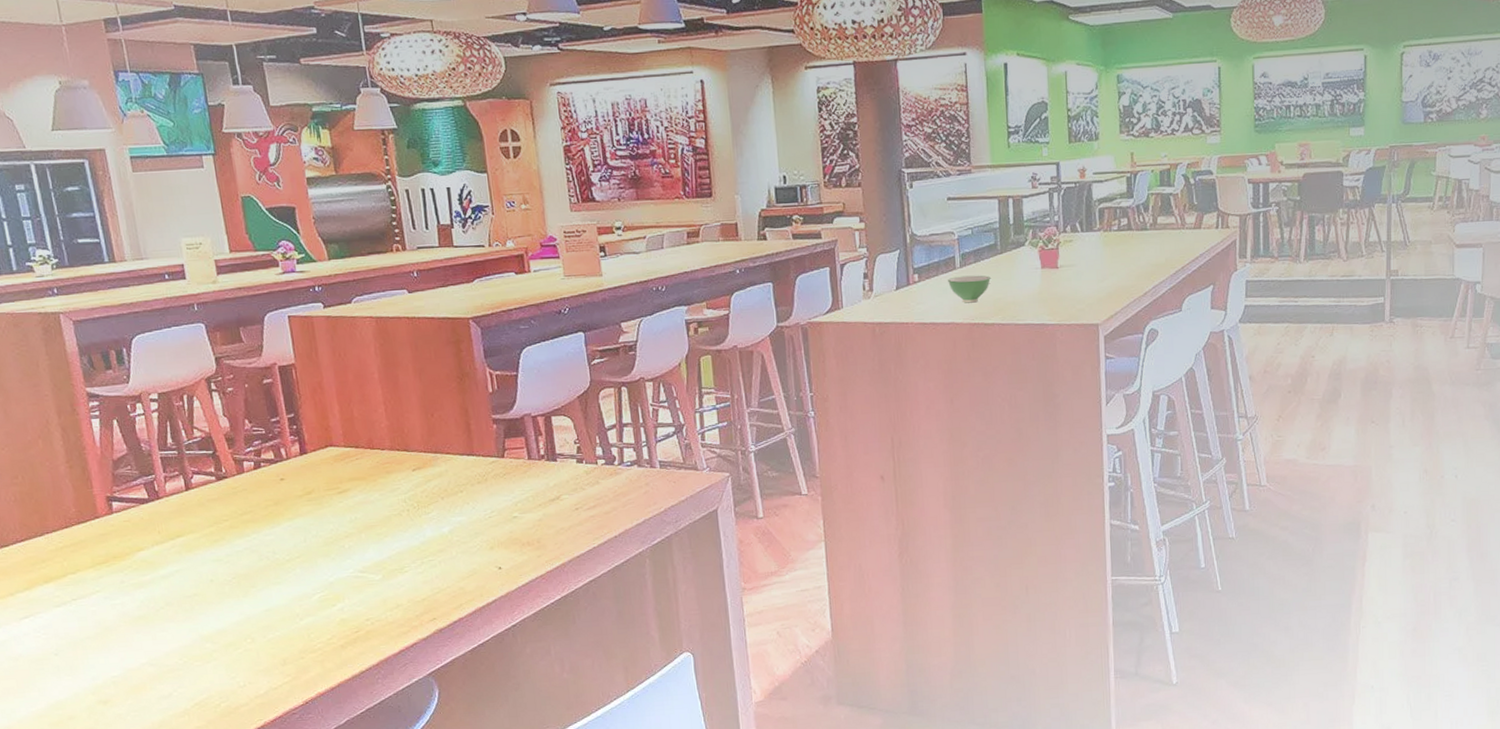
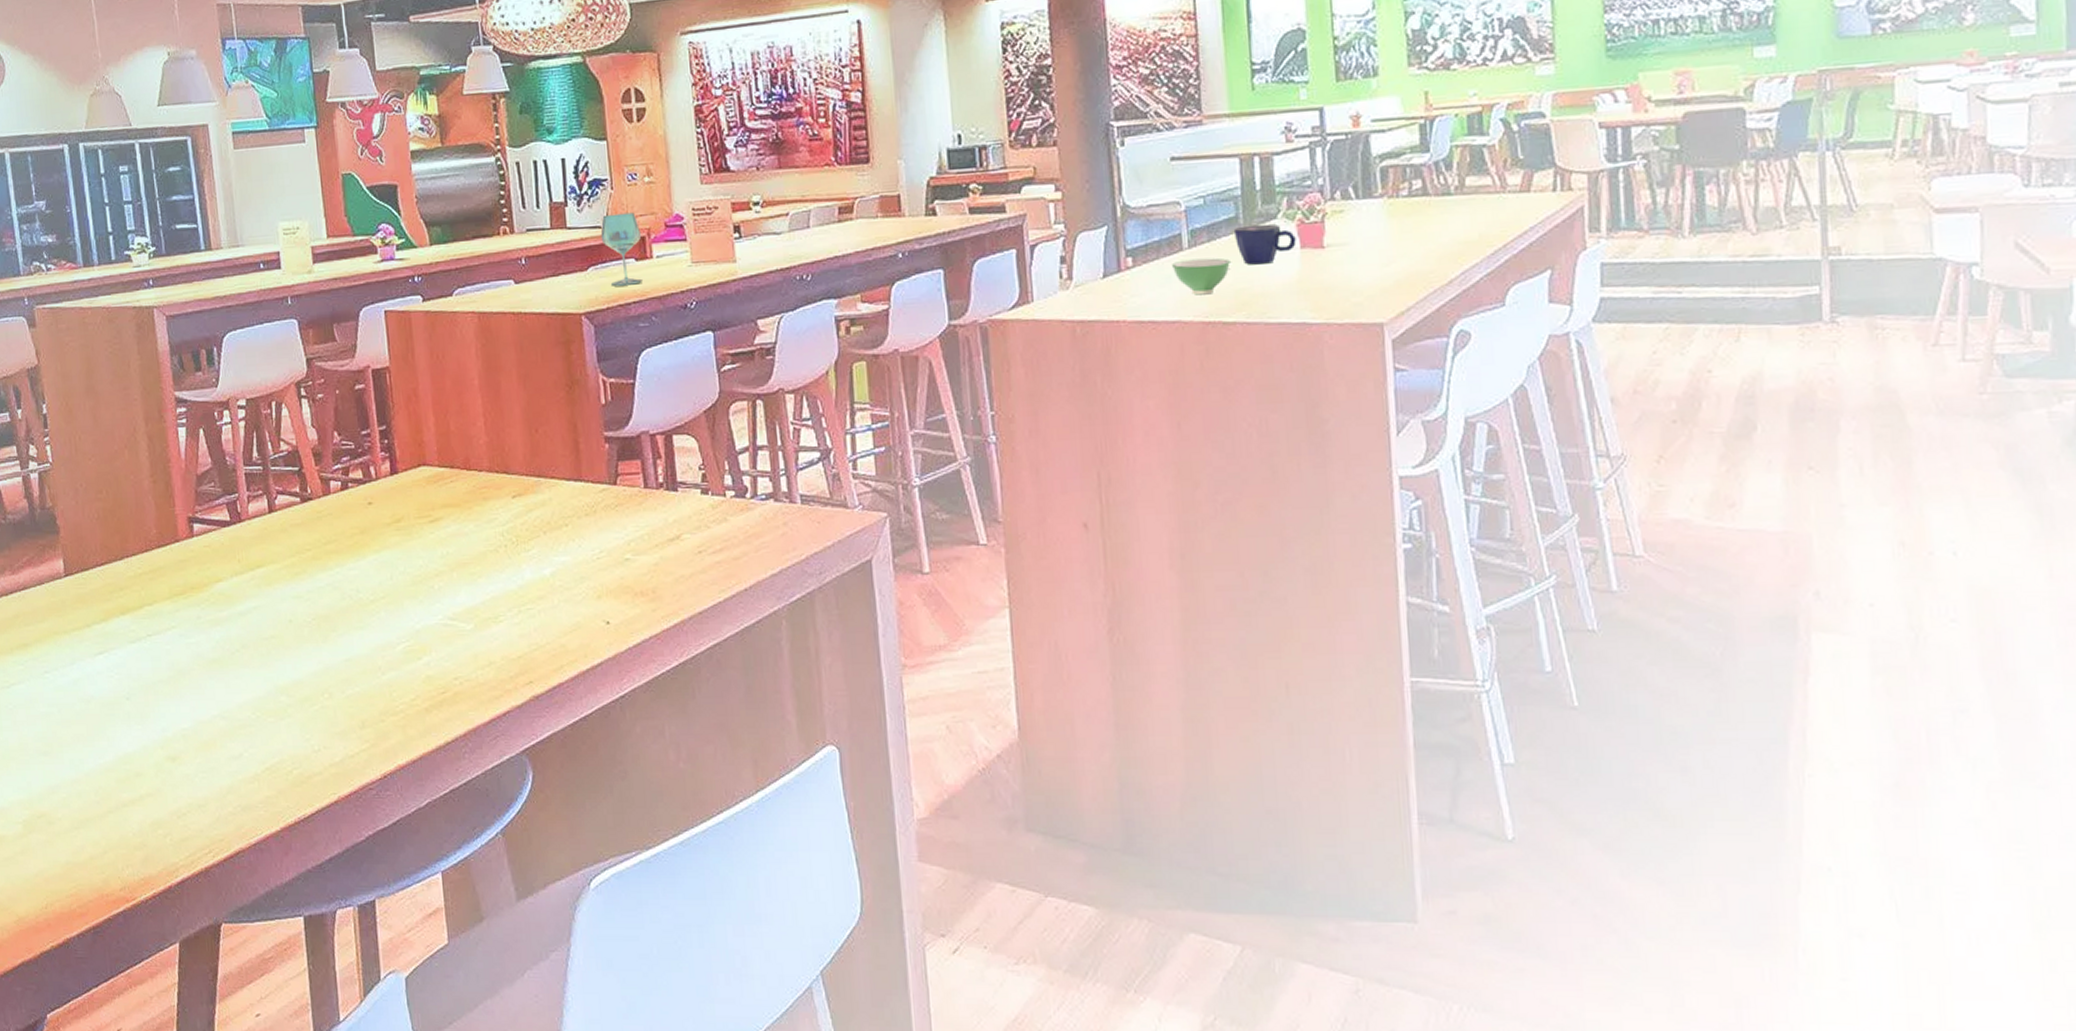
wine glass: none [484,234,522,295] -> present [600,212,642,286]
cup: none [993,249,1038,281] -> present [1233,223,1297,265]

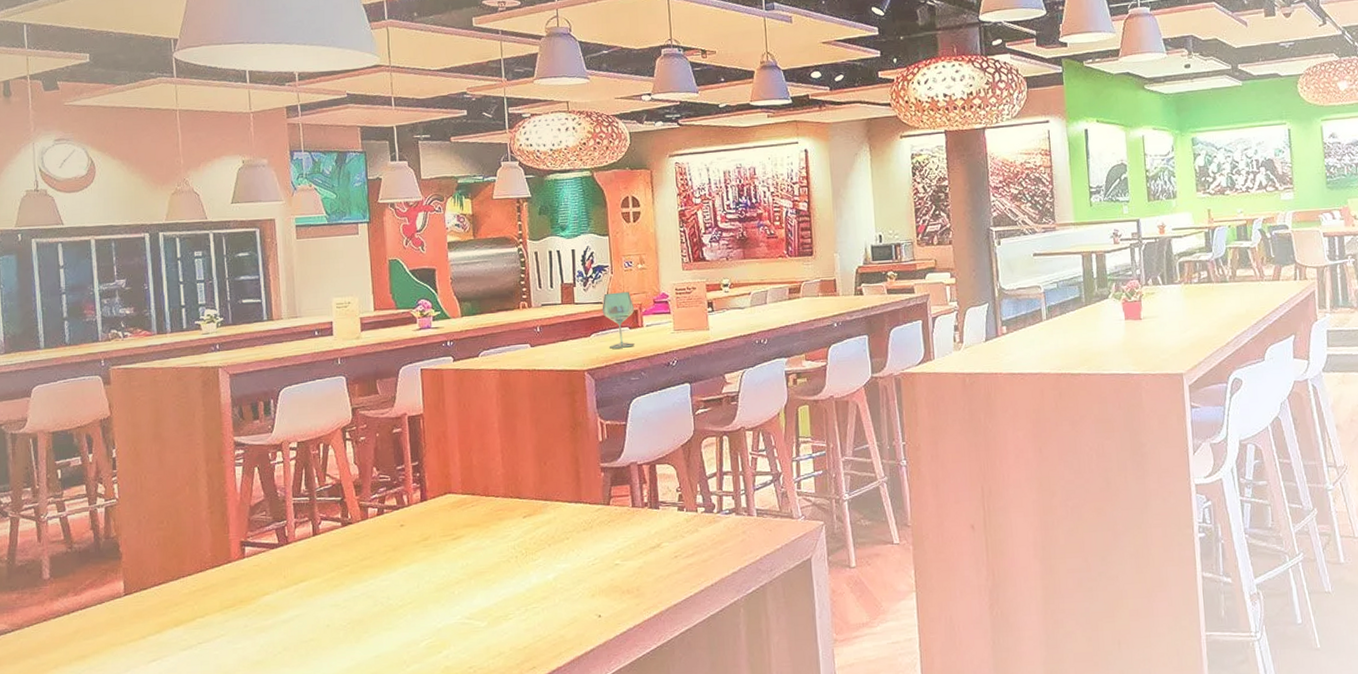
bowl: present [1172,258,1230,295] -> none [1035,326,1076,354]
cup: present [1233,223,1297,265] -> none [1078,302,1122,332]

